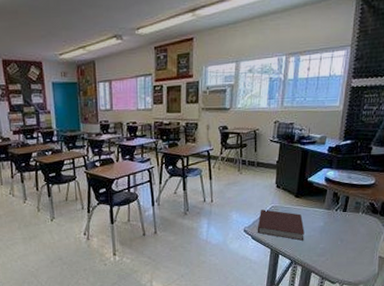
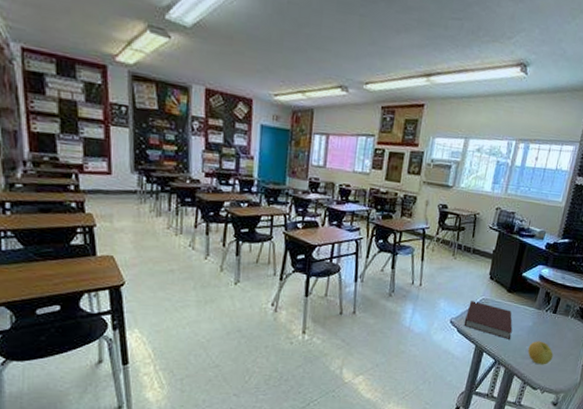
apple: none [322,238,348,261] -> present [527,341,554,365]

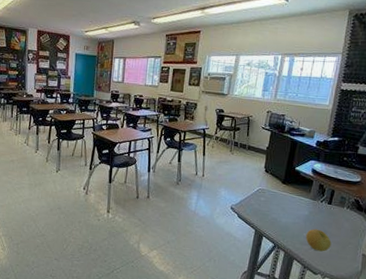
notebook: present [464,301,513,339] -> none [243,190,289,226]

